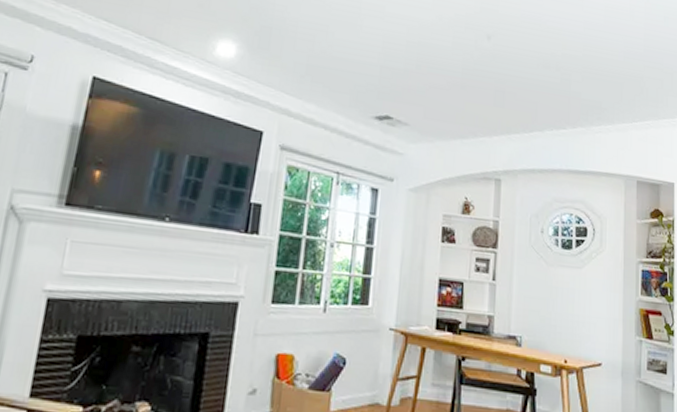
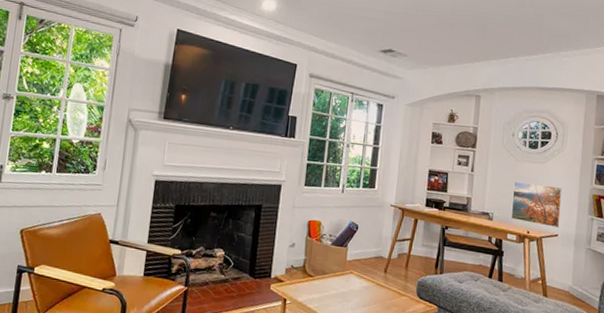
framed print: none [543,292,604,355] -> present [510,180,562,229]

